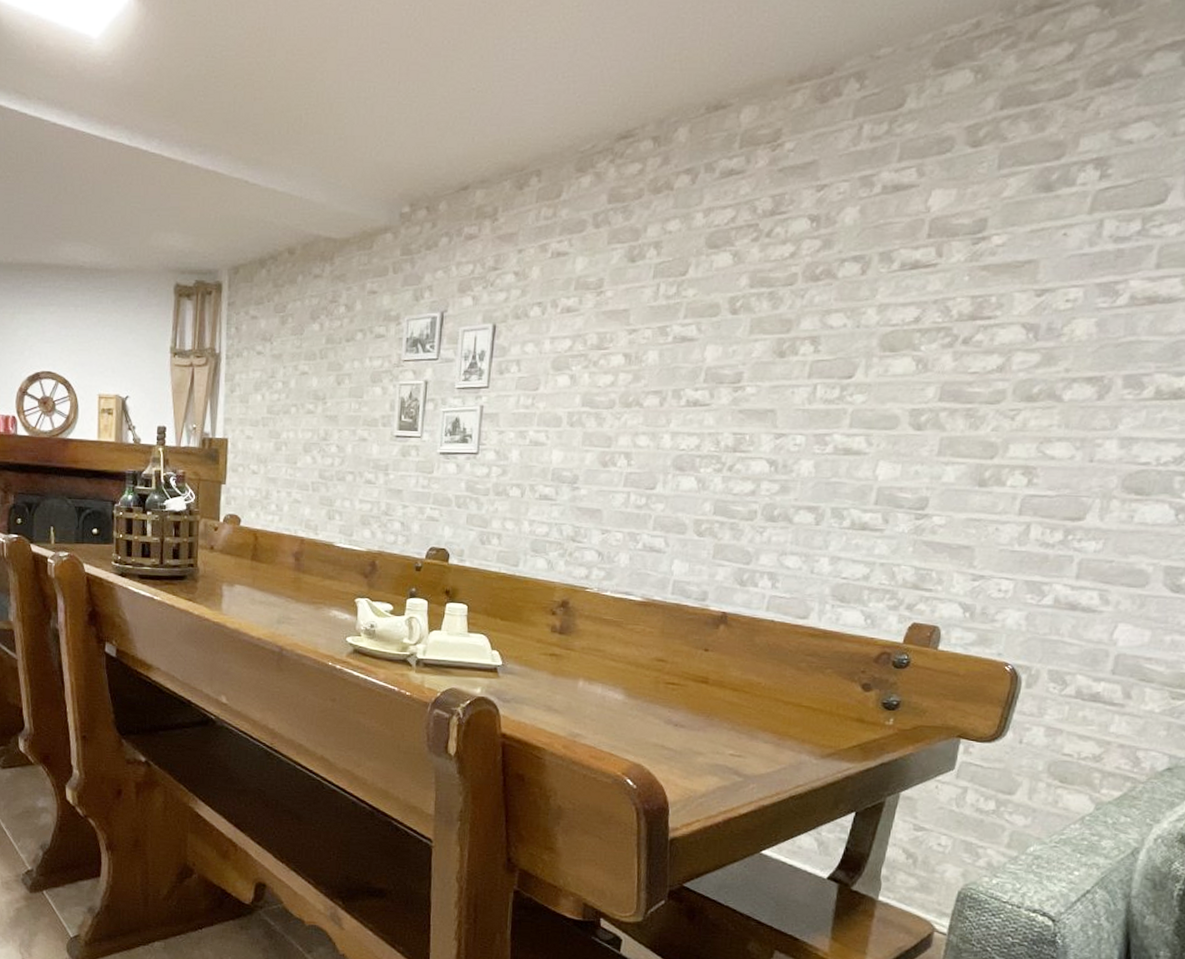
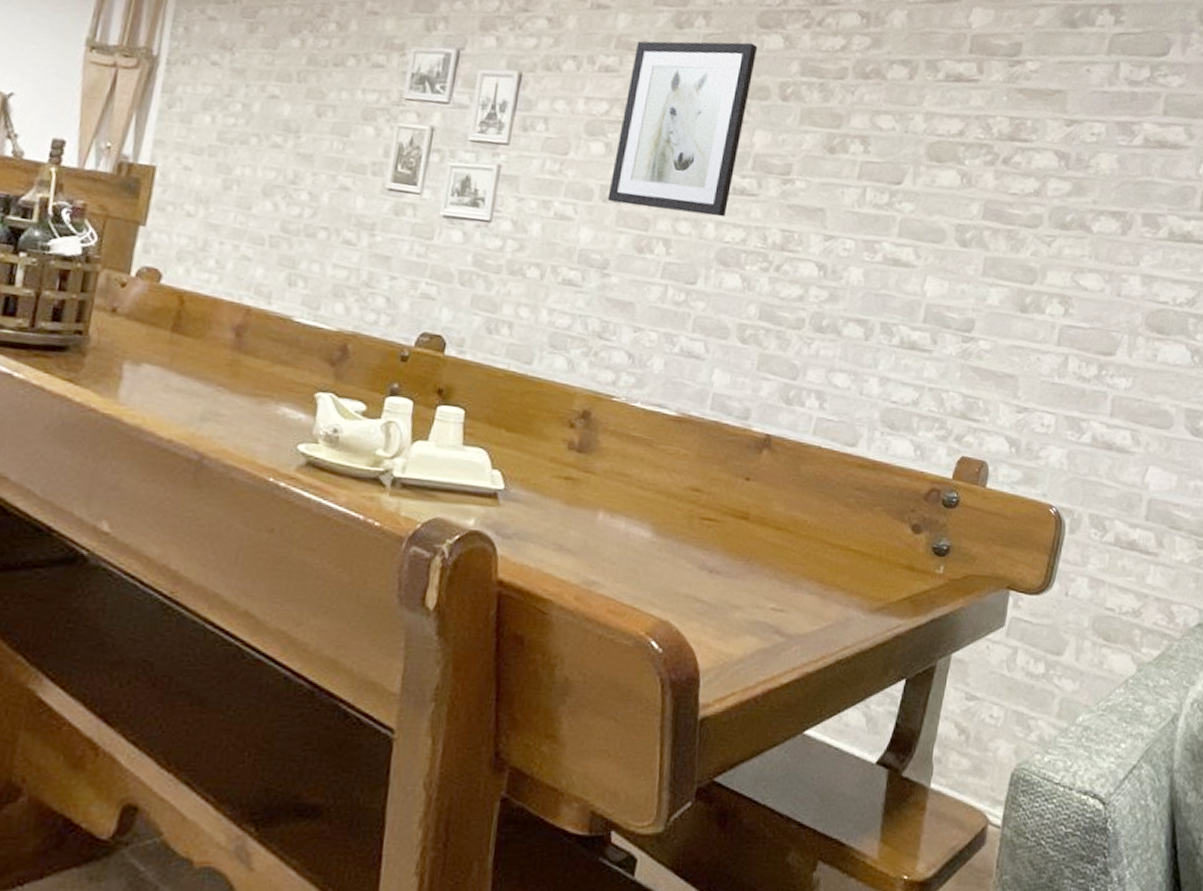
wall art: none [574,264,707,428] -> present [607,41,758,217]

